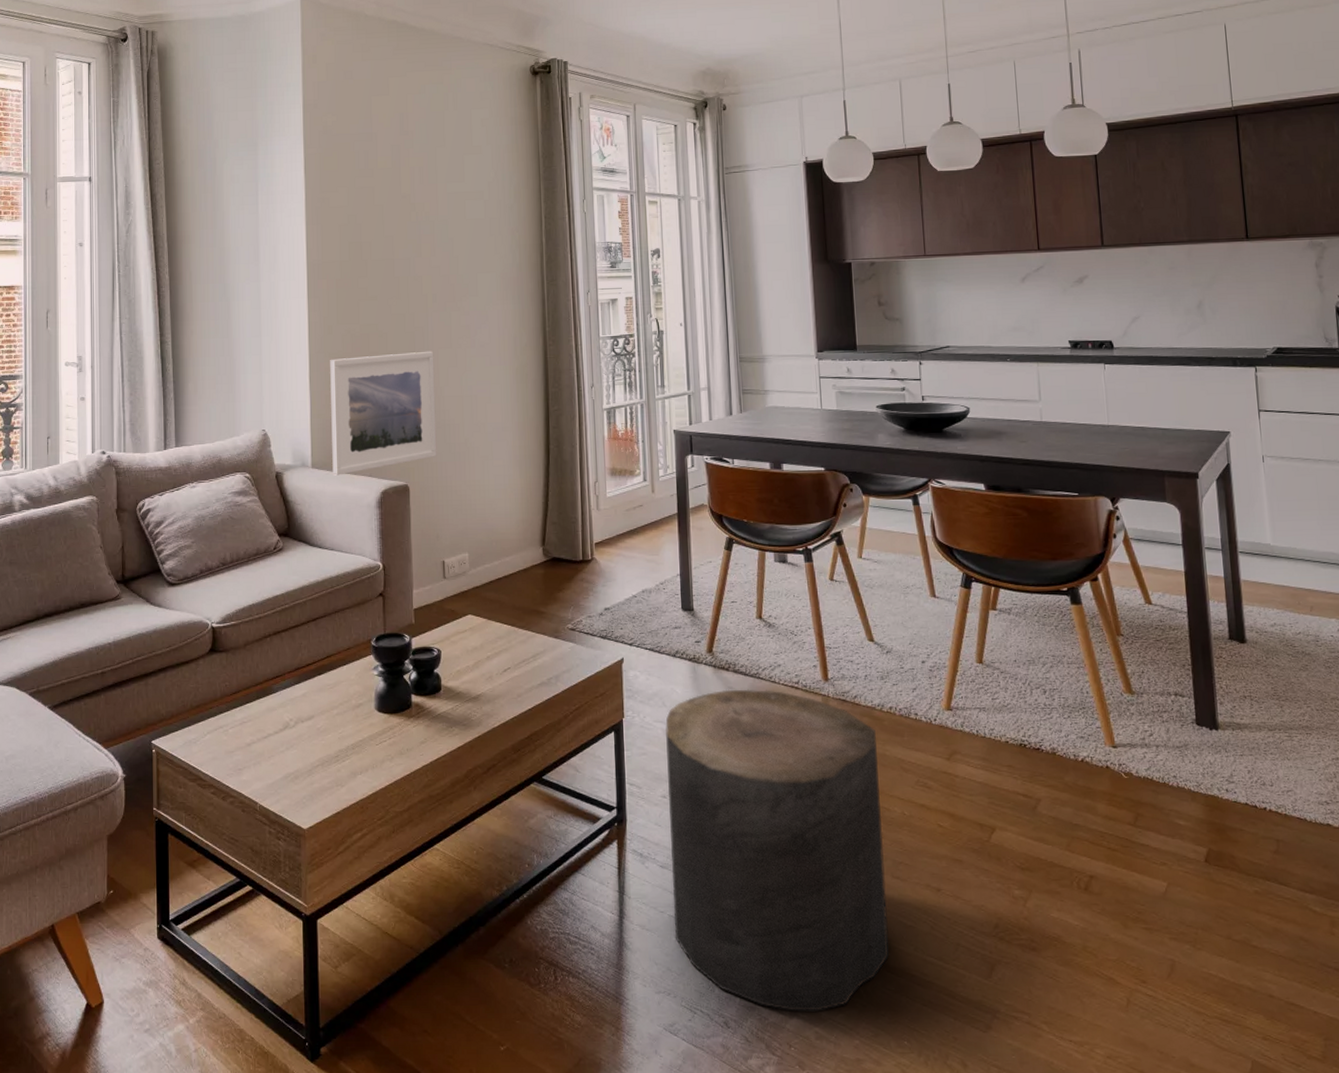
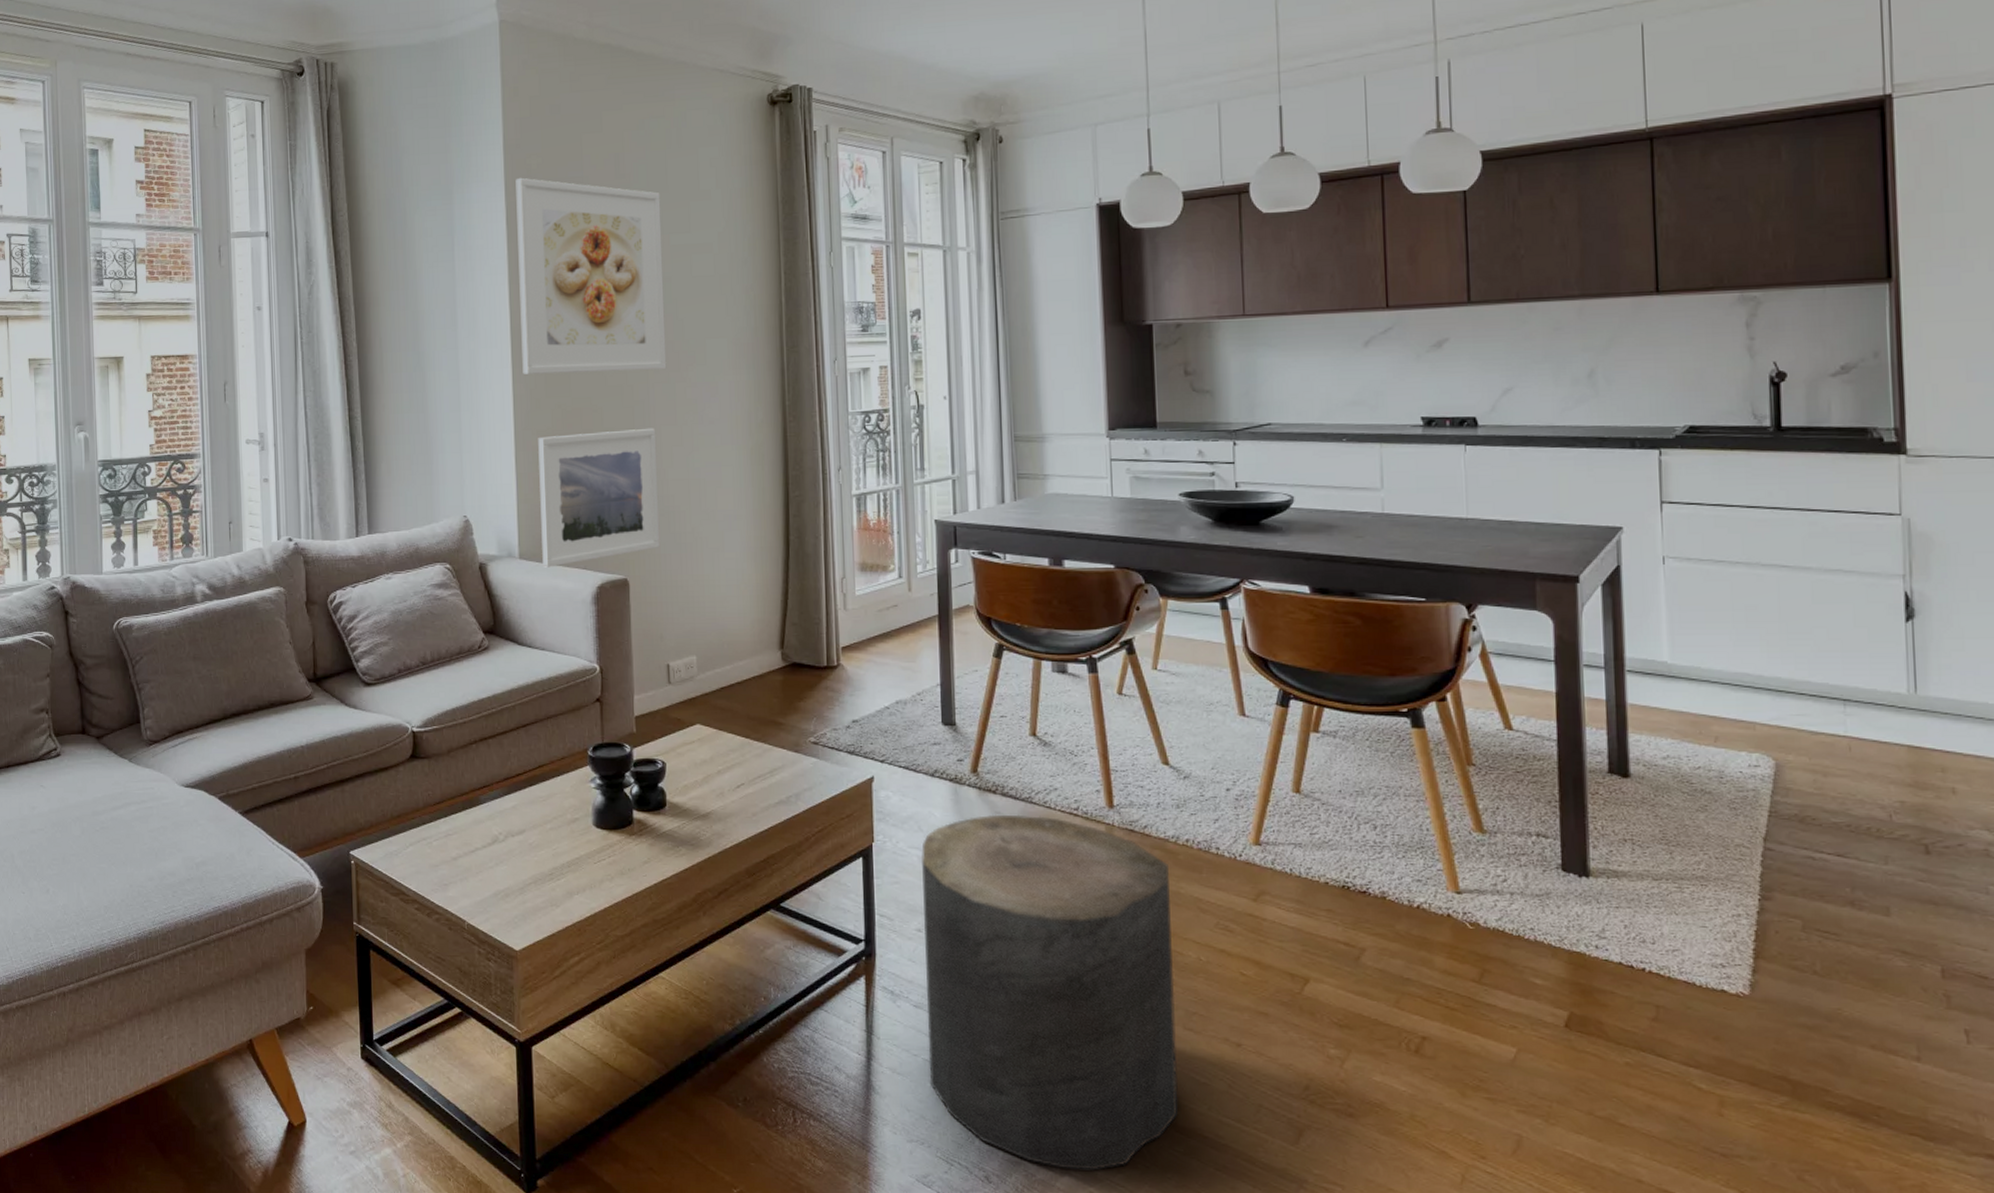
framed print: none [313,133,444,304] -> present [515,177,667,374]

